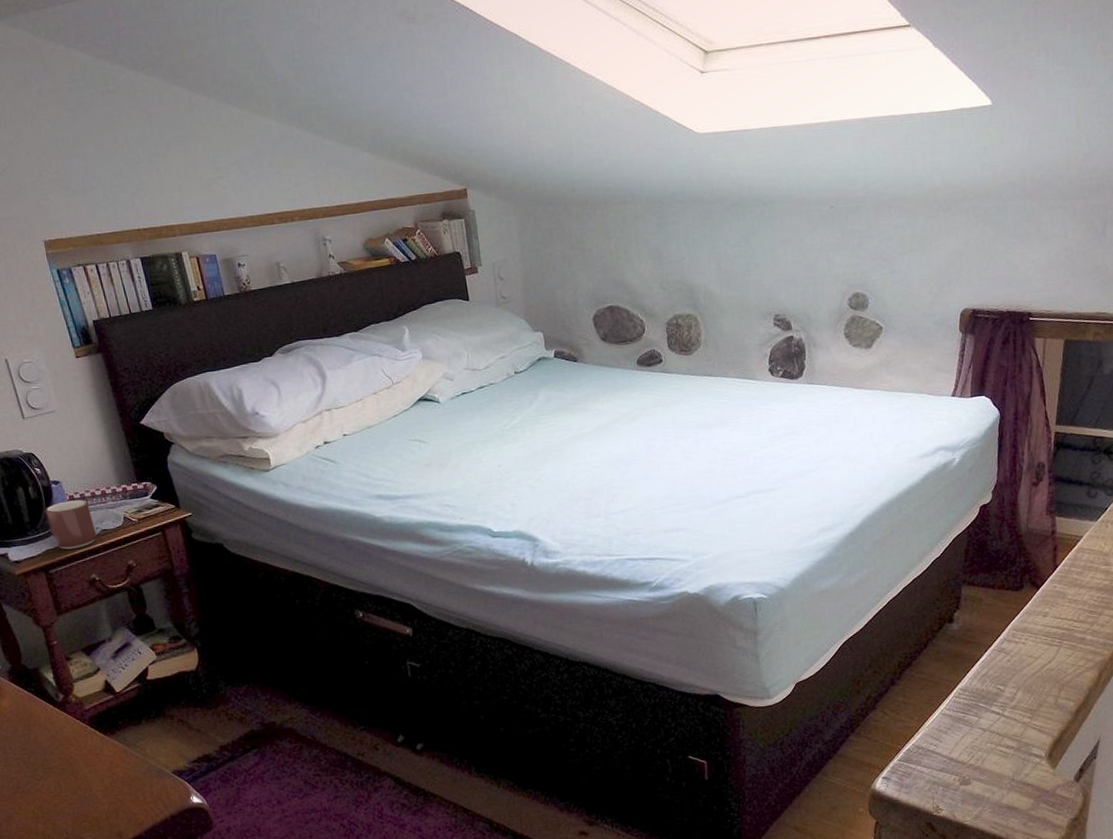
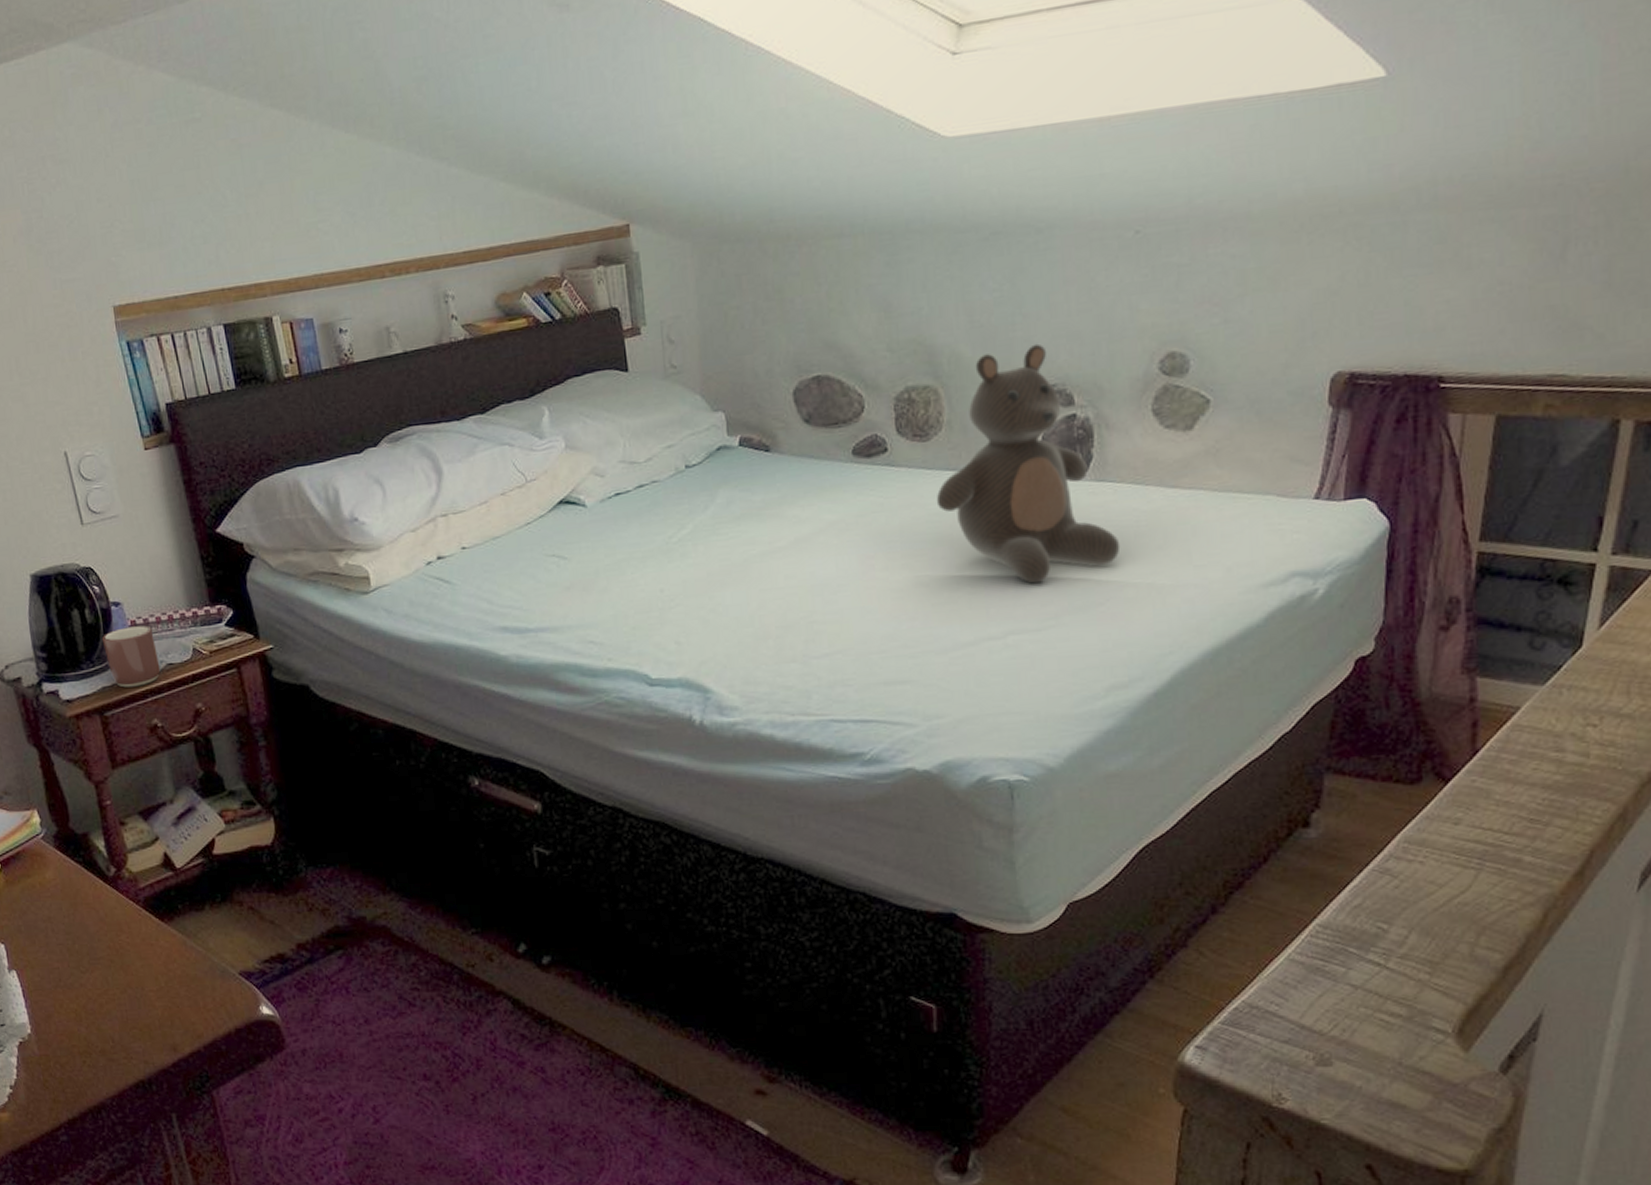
teddy bear: none [697,285,825,457] -> present [936,343,1121,584]

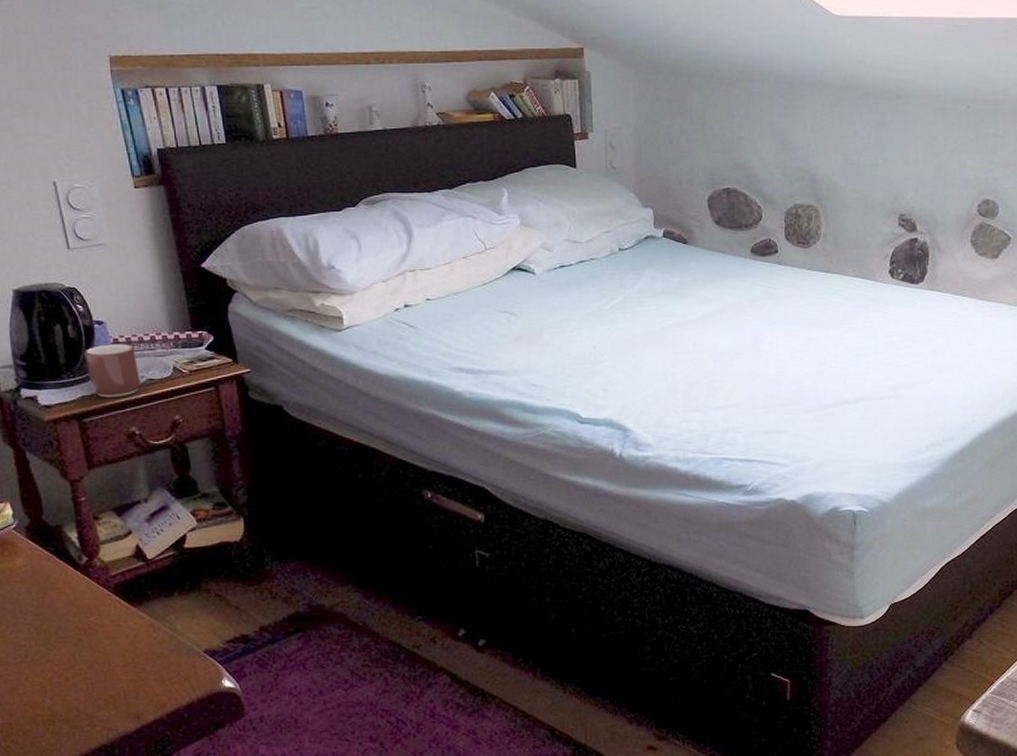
teddy bear: present [936,343,1121,584] -> none [812,182,943,363]

